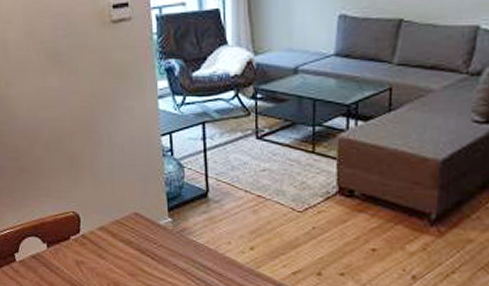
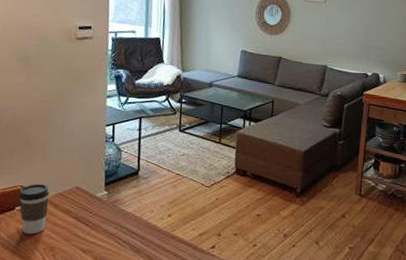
coffee cup: none [72,208,107,268] -> present [18,183,50,235]

